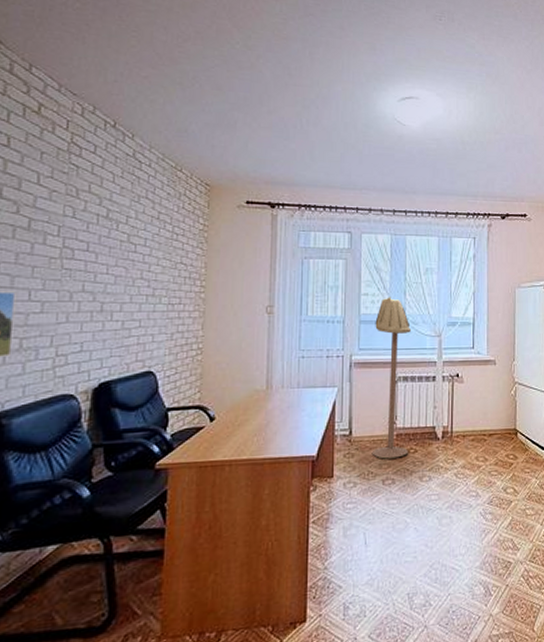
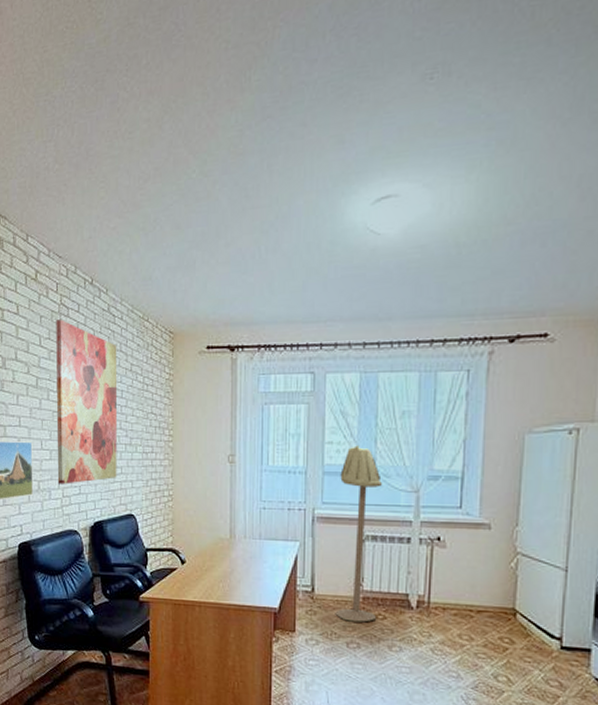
wall art: none [49,158,142,341] -> present [56,320,118,484]

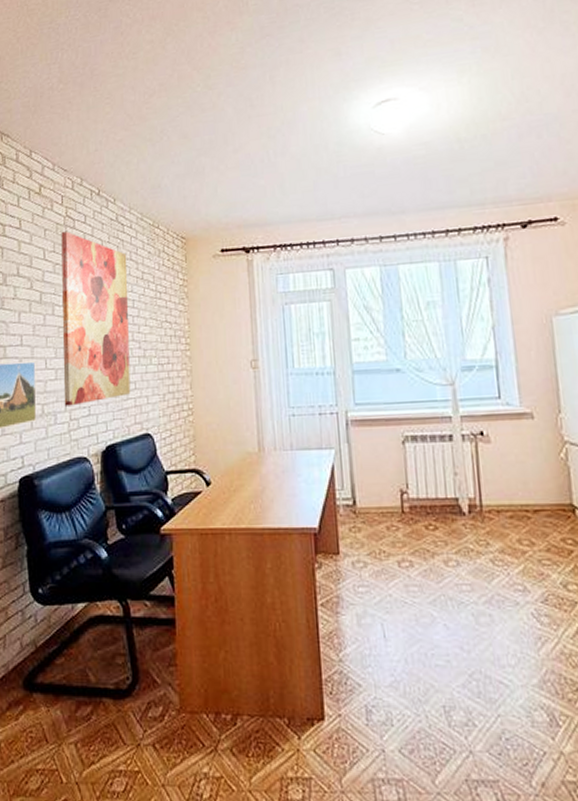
floor lamp: present [335,445,382,623] -> none [370,340,426,536]

